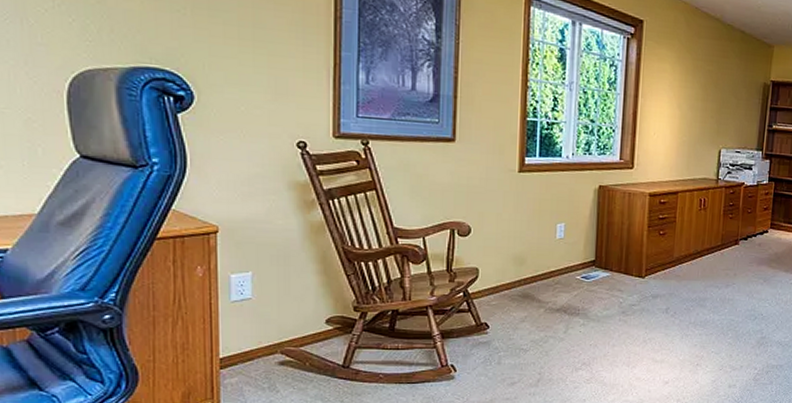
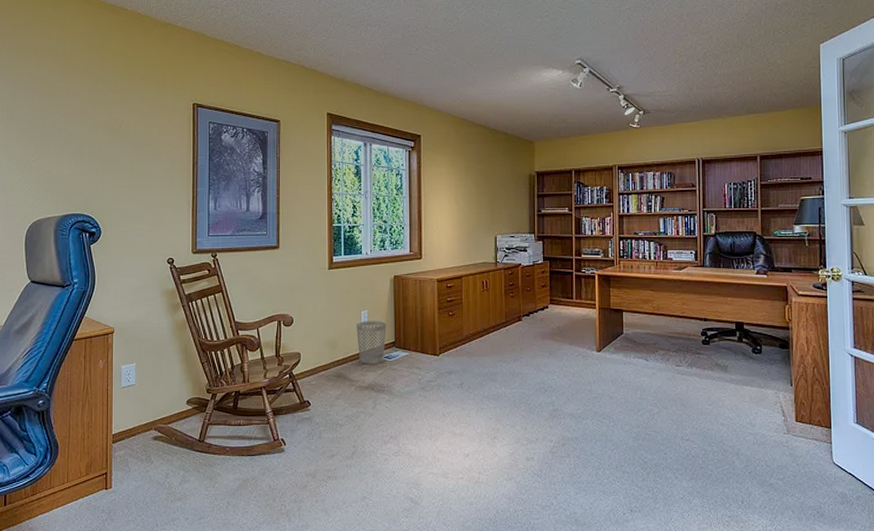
wastebasket: none [550,235,586,285] -> present [357,321,386,364]

